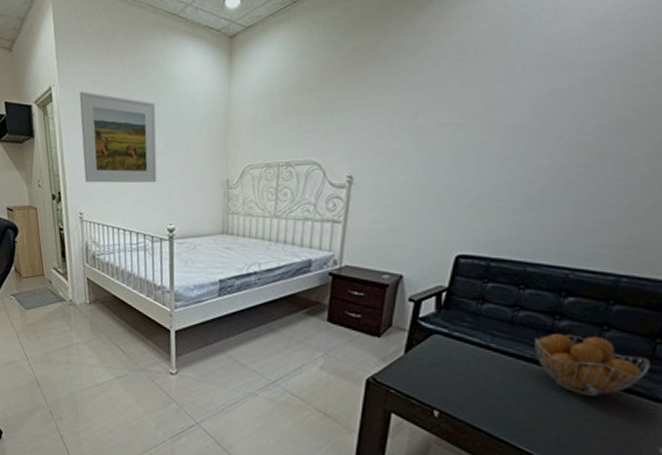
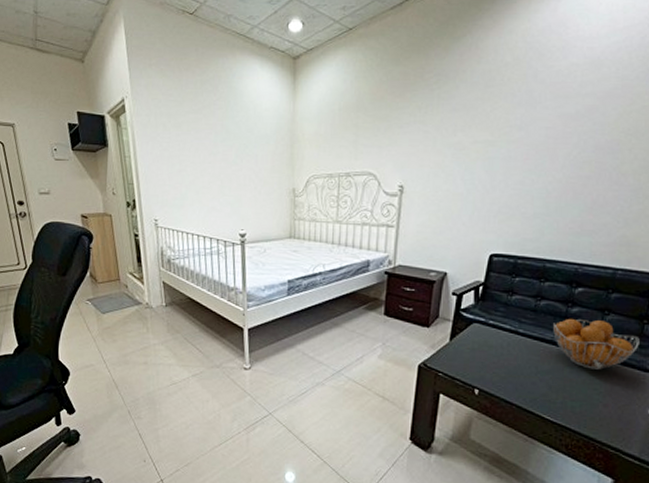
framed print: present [79,91,157,183] -> none [152,104,229,191]

